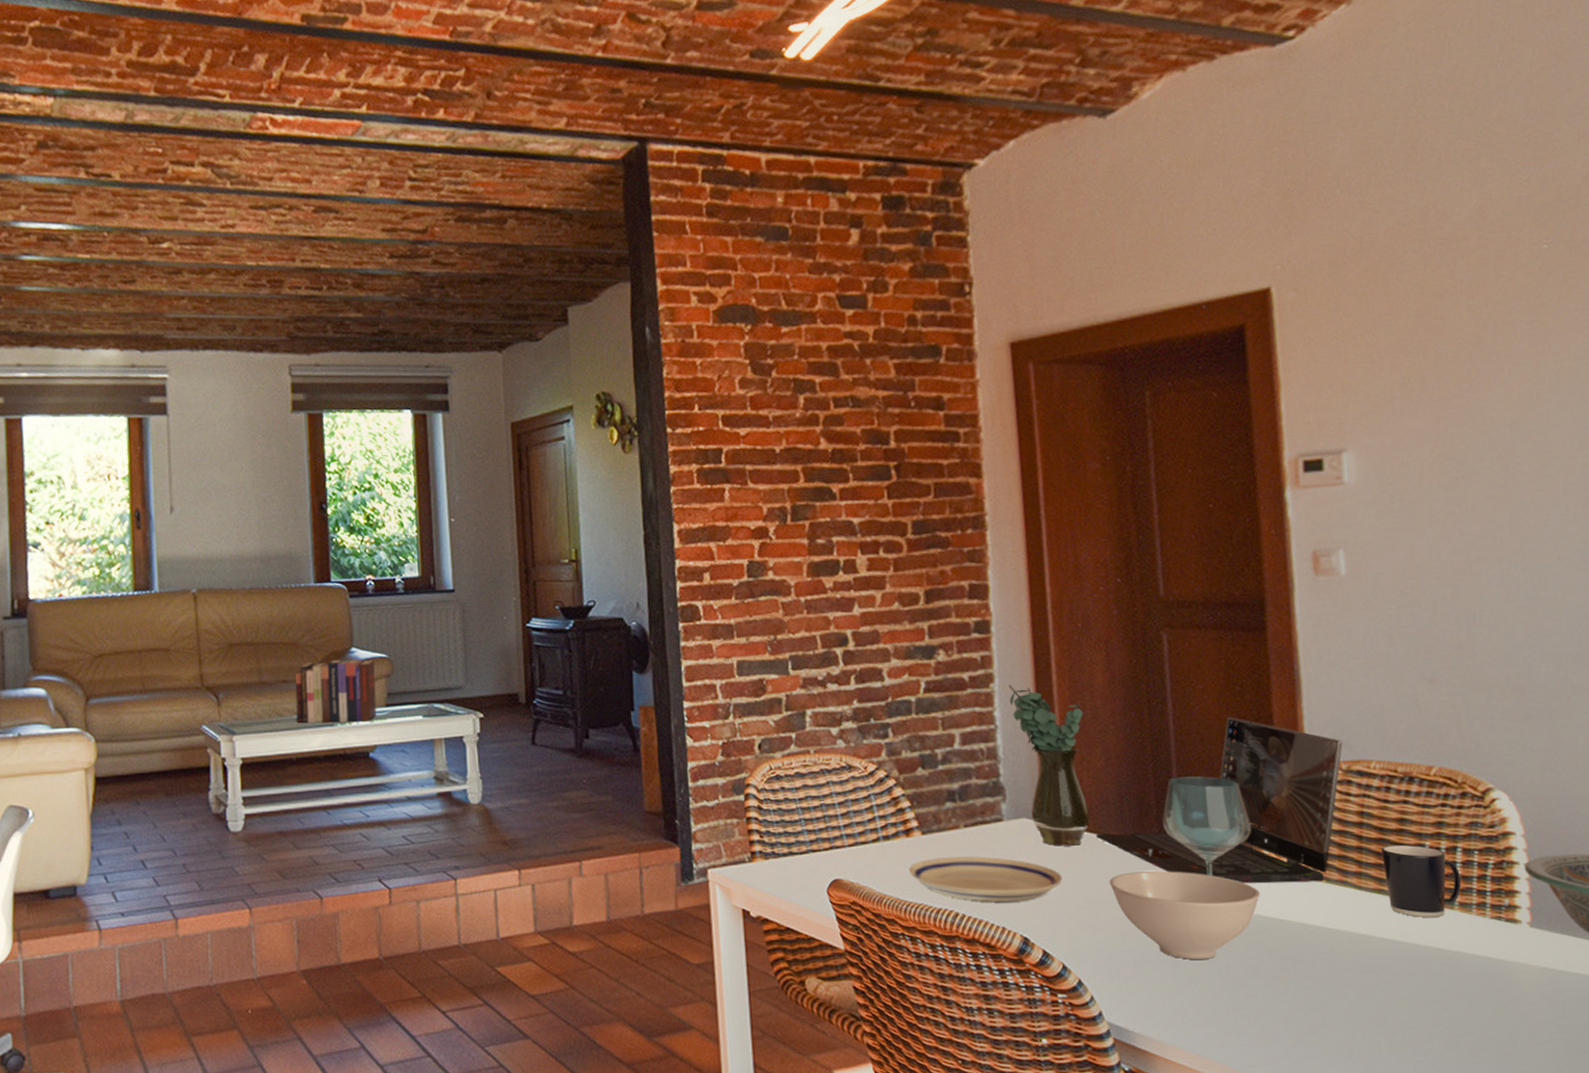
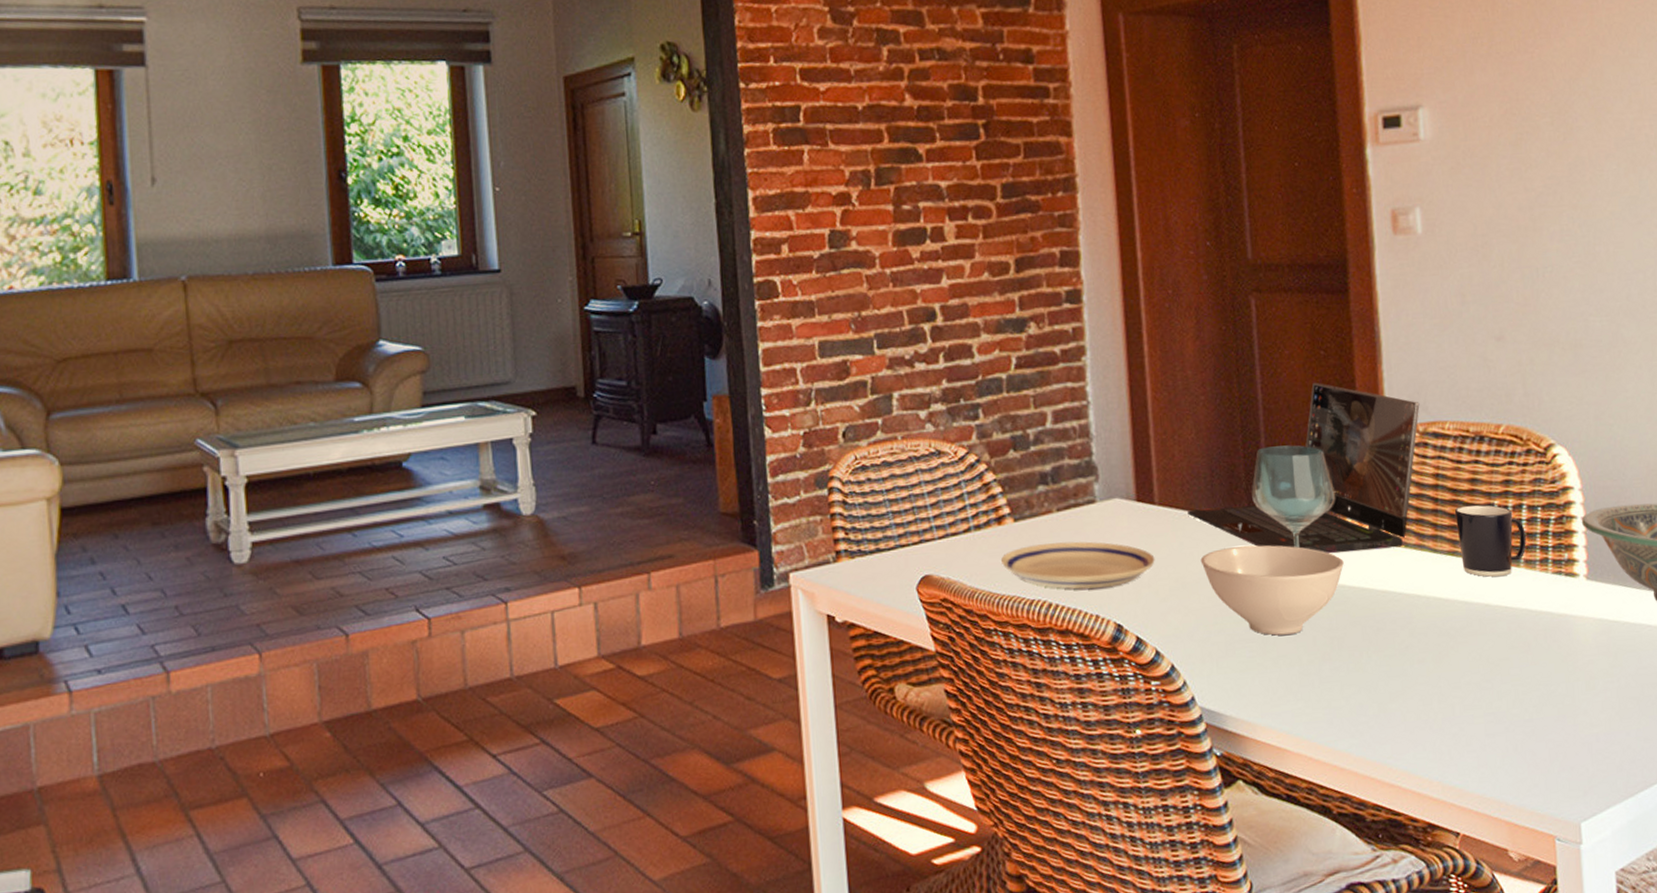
books: present [294,659,377,724] -> none [310,353,411,433]
vase: present [1009,685,1090,846] -> none [1101,357,1182,526]

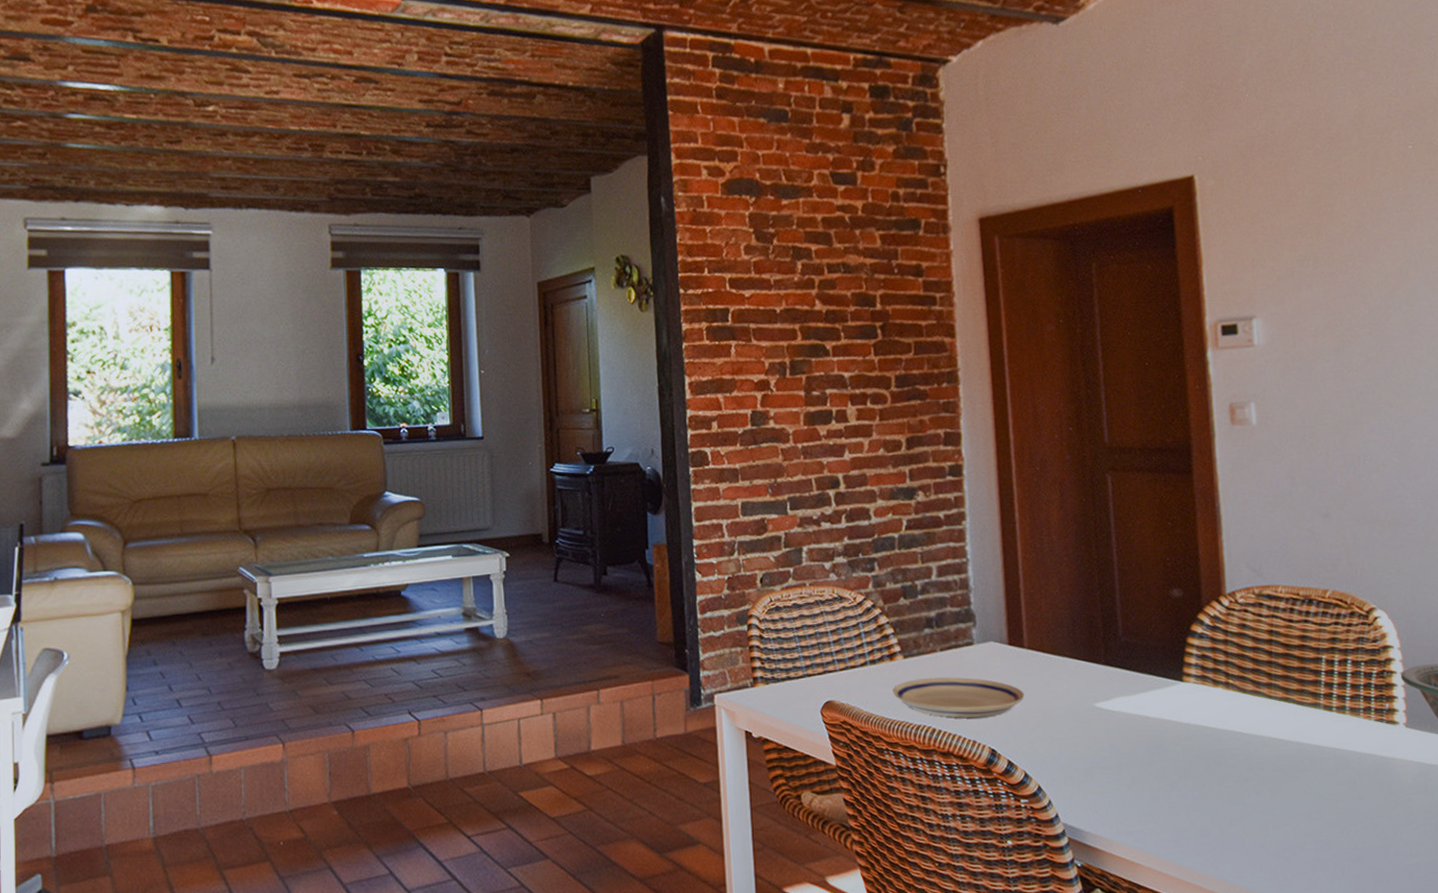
laptop computer: present [1188,382,1420,553] -> none [1053,548,1256,695]
bowl: present [1200,545,1344,636] -> none [1063,686,1189,765]
wine glass: present [1251,445,1336,548] -> none [1107,601,1182,690]
mug: present [1454,504,1526,577] -> none [1286,658,1351,722]

